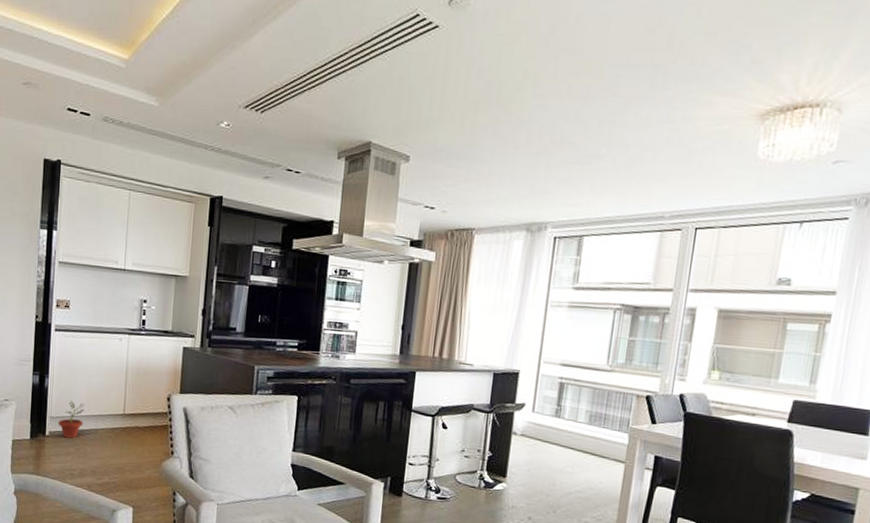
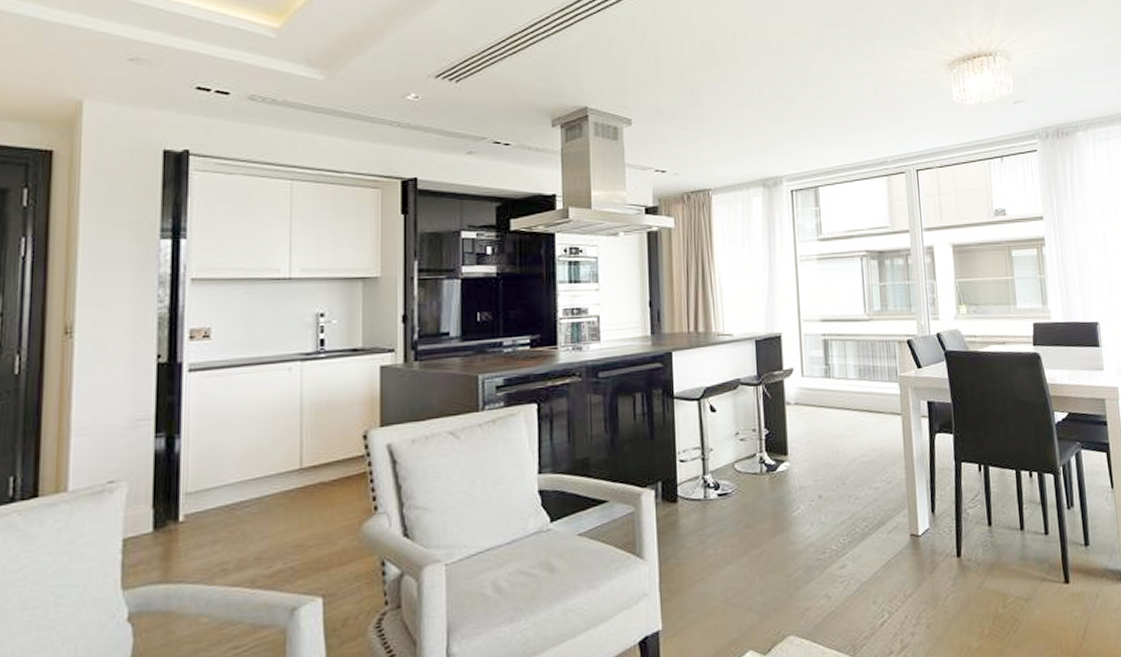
potted plant: present [58,400,85,439] -> none [199,464,241,519]

